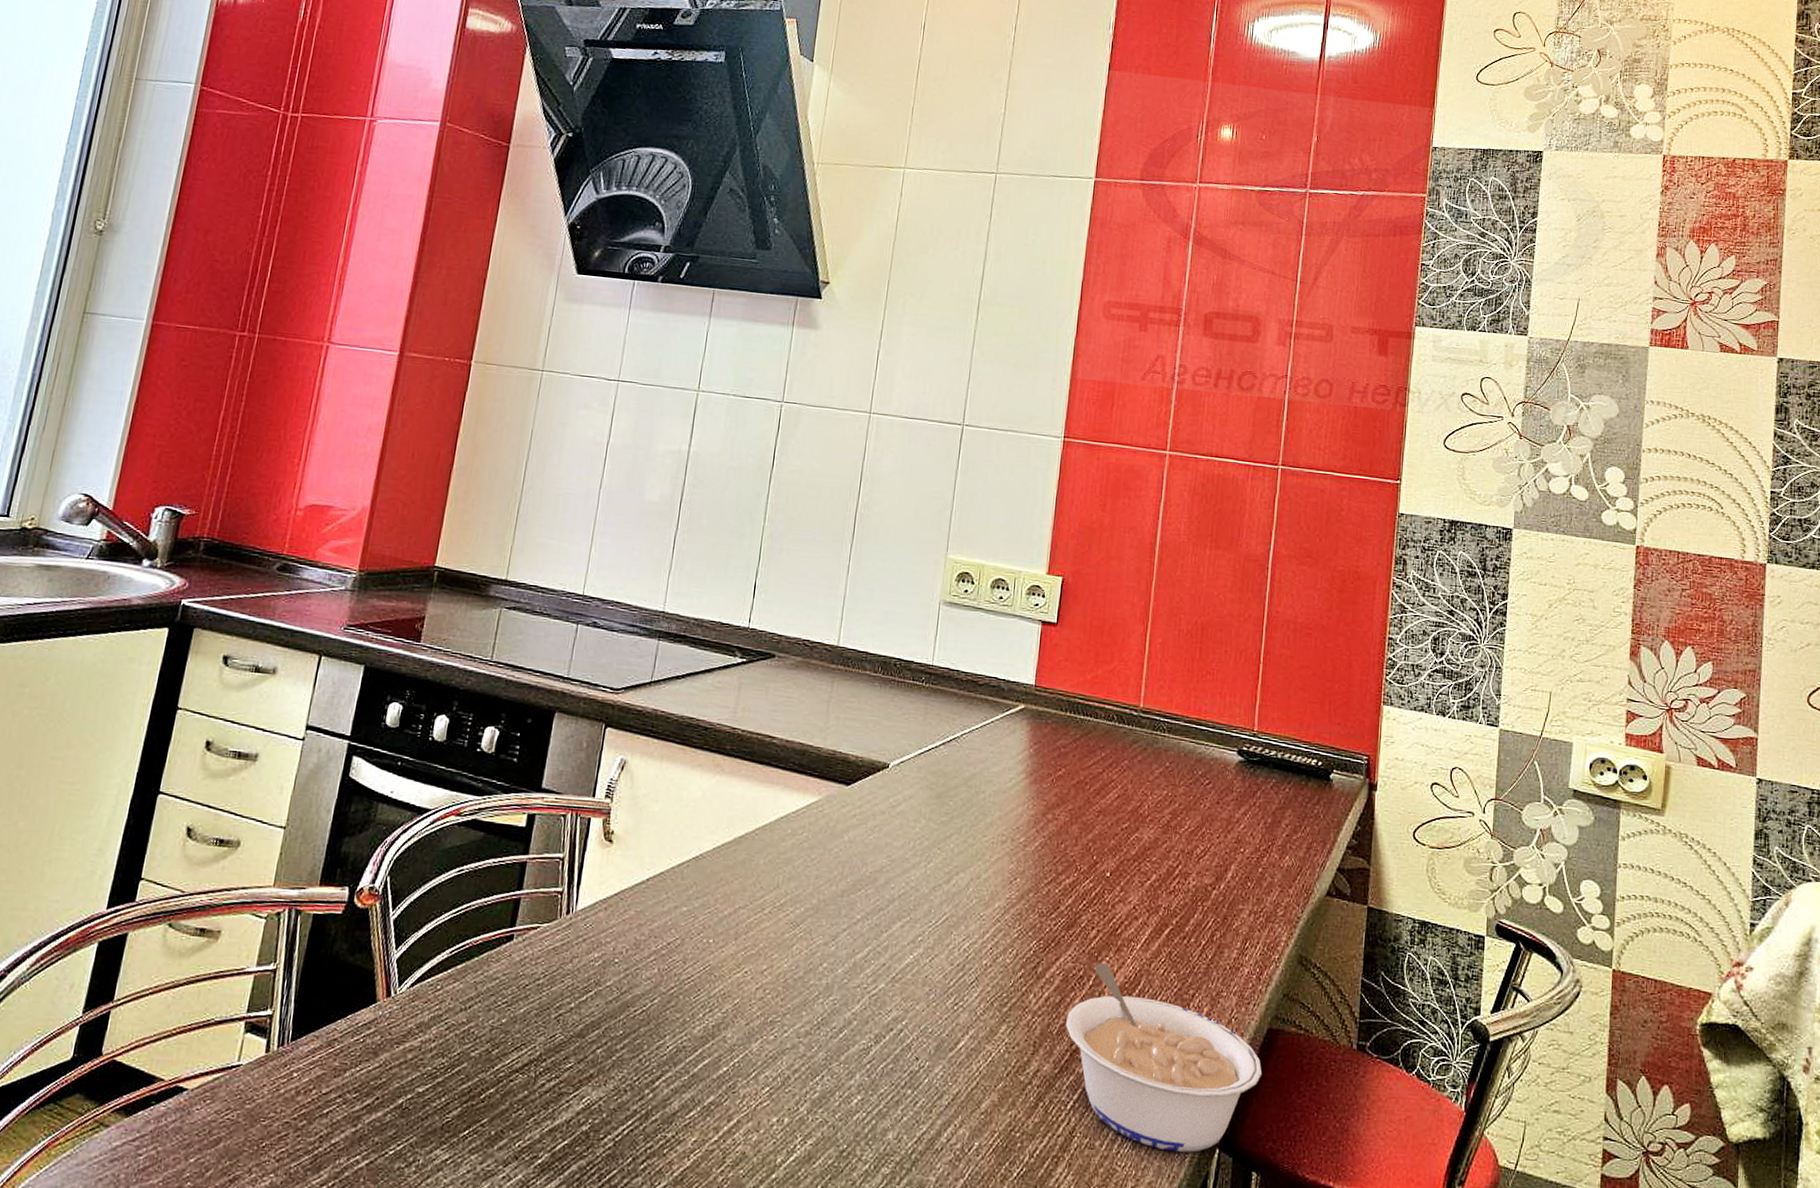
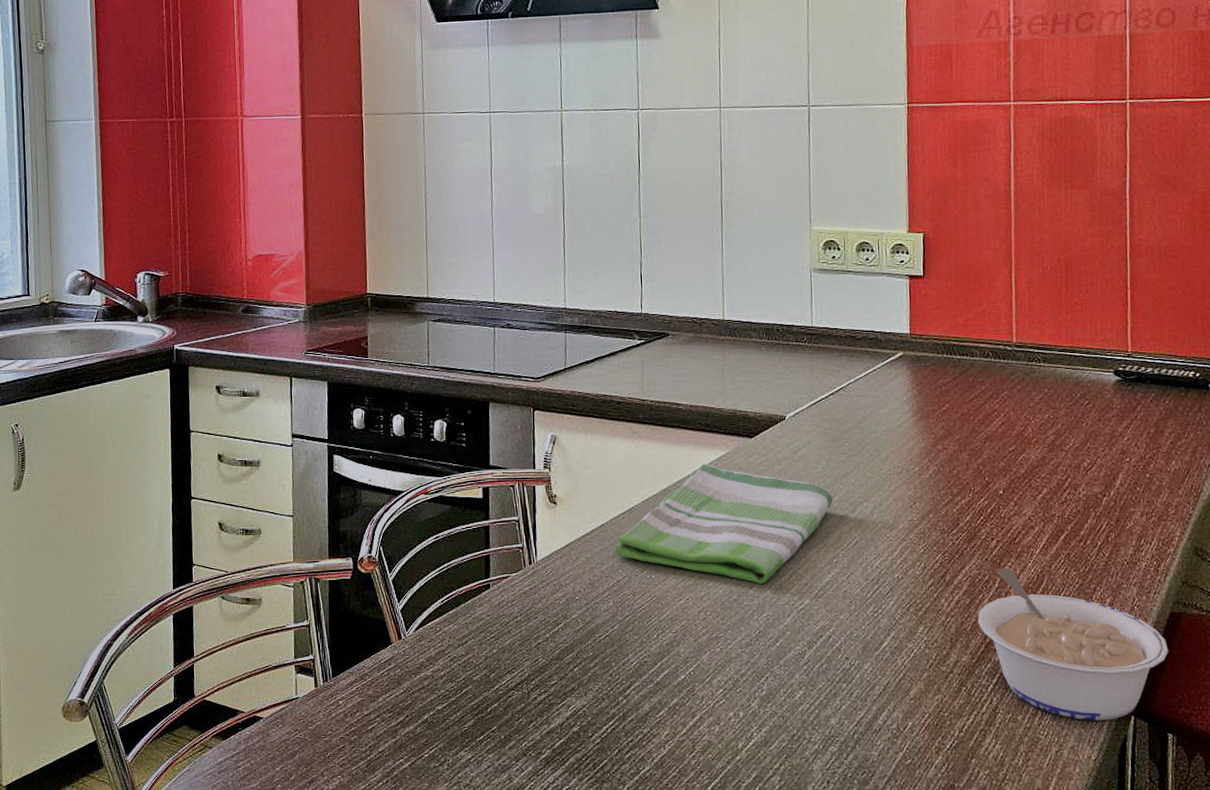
dish towel: none [670,810,928,960] -> present [614,463,834,584]

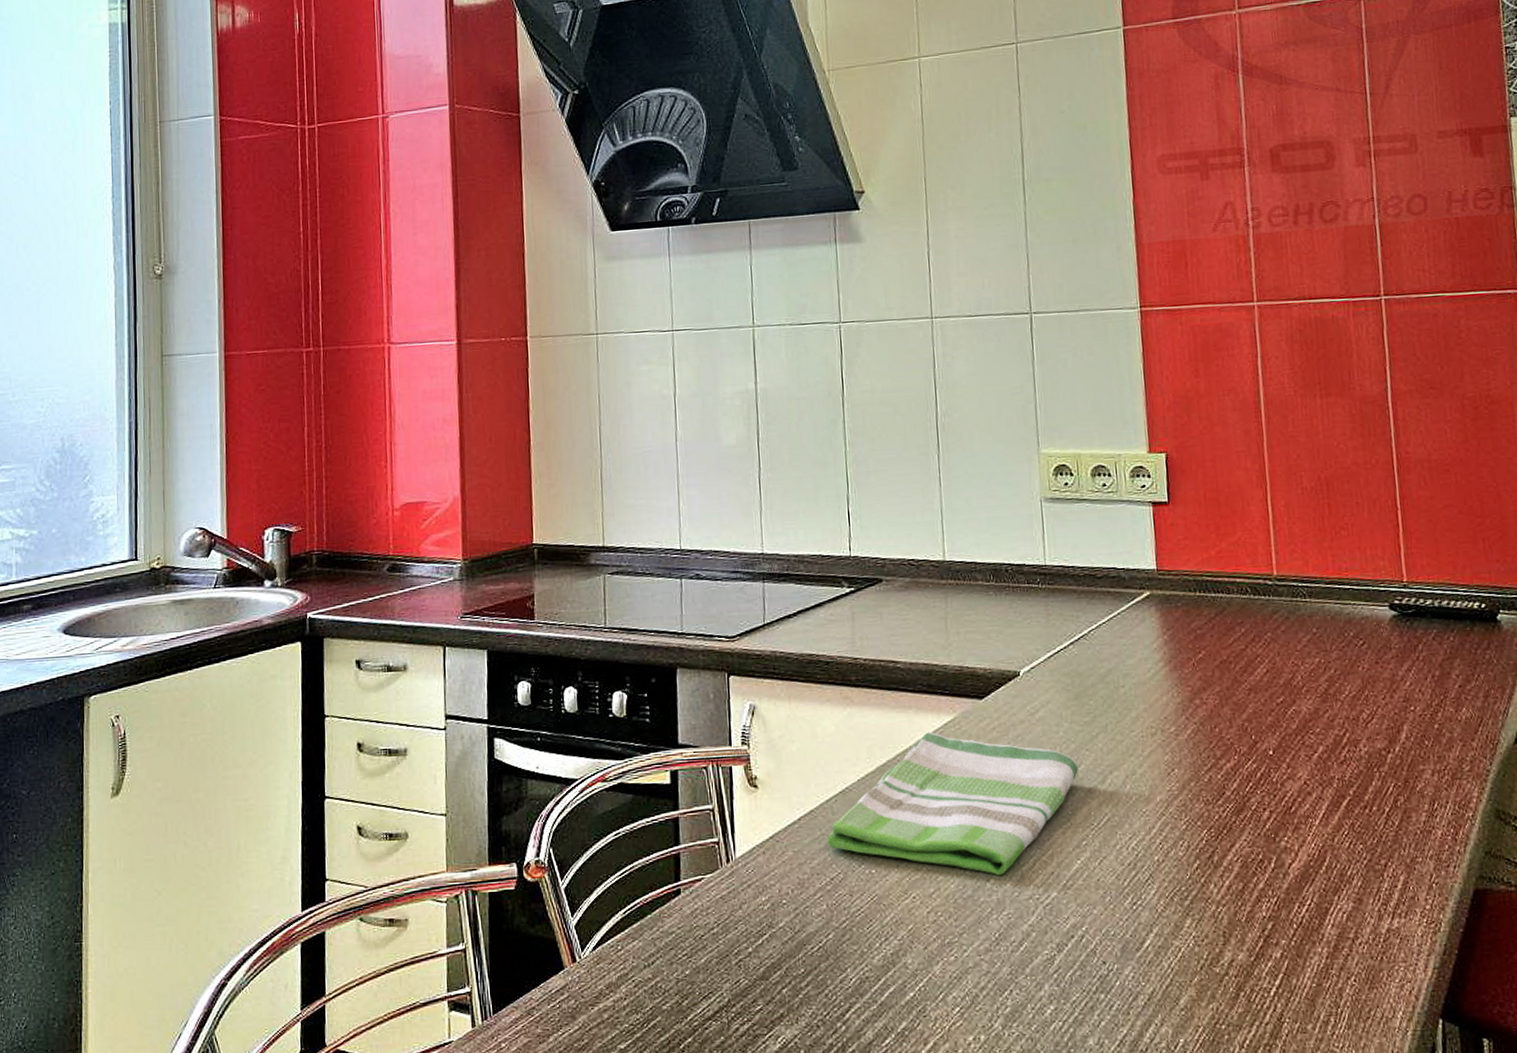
legume: present [978,568,1169,720] -> none [1253,843,1477,1027]

